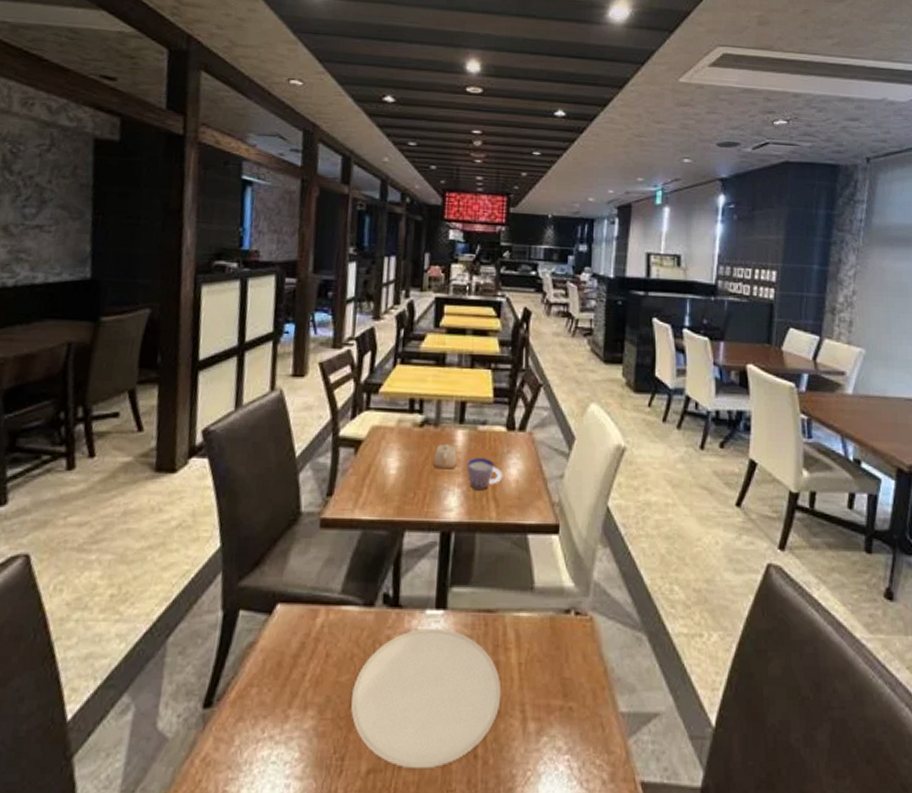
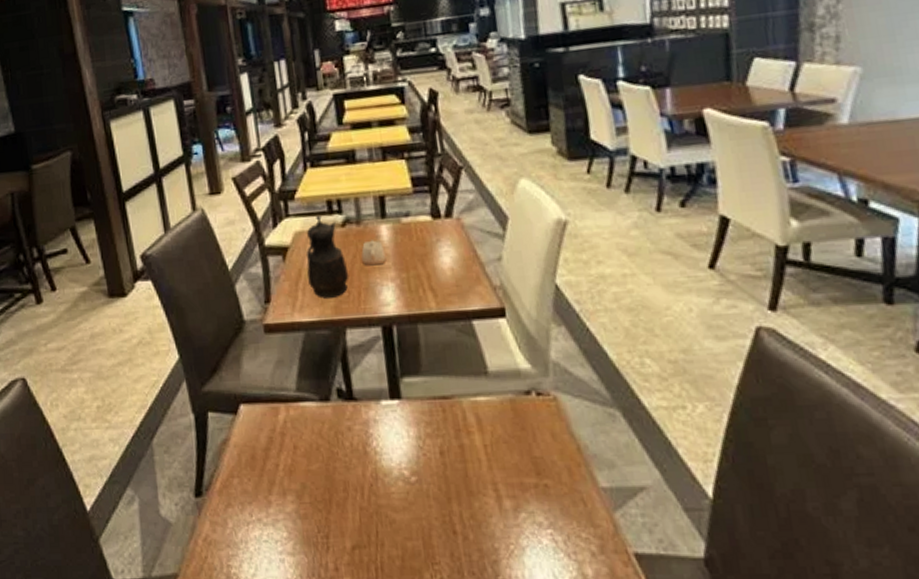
plate: present [351,629,502,770] -> none [324,417,472,545]
coffeepot: none [376,412,418,498] -> present [306,214,349,299]
cup: present [467,458,503,491] -> none [396,250,436,283]

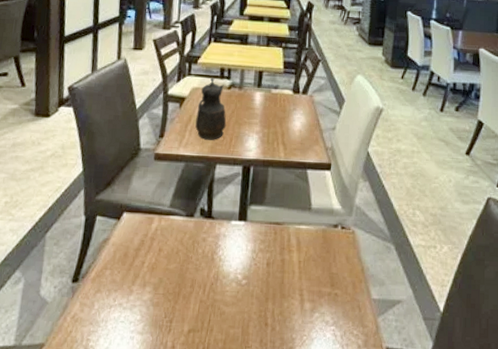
sugar bowl: present [361,240,386,266] -> none [238,102,256,121]

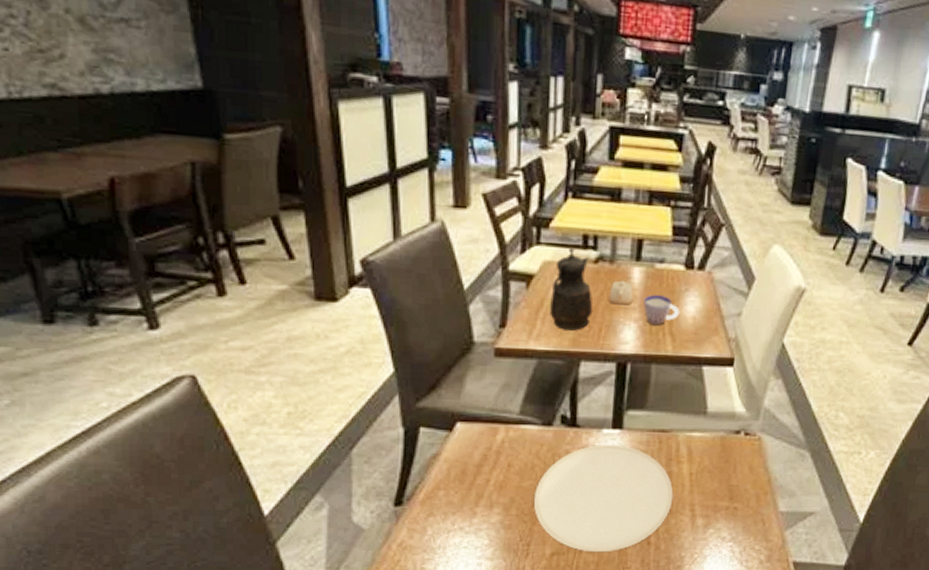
plate: none [177,234,286,332] -> present [534,445,674,553]
sugar bowl: none [238,102,256,121] -> present [609,280,634,306]
cup: none [263,113,290,137] -> present [643,295,680,326]

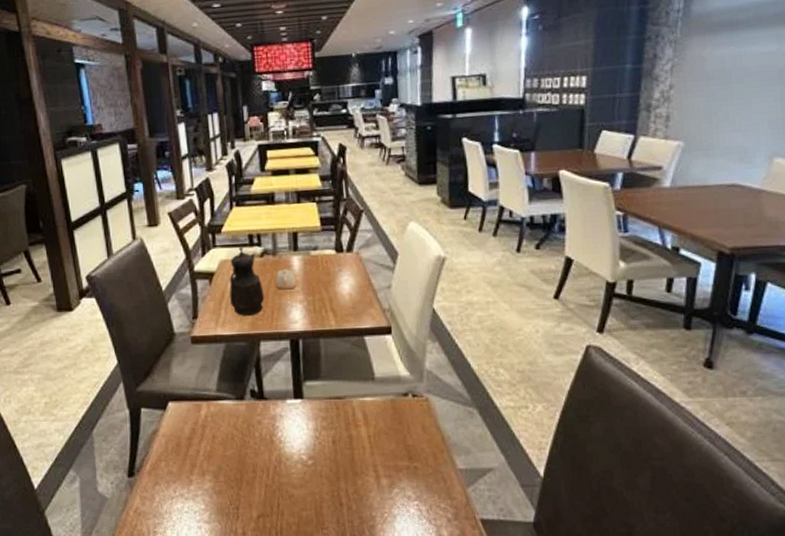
plate: present [534,445,674,553] -> none [237,413,357,514]
cup: present [643,295,680,326] -> none [305,278,337,305]

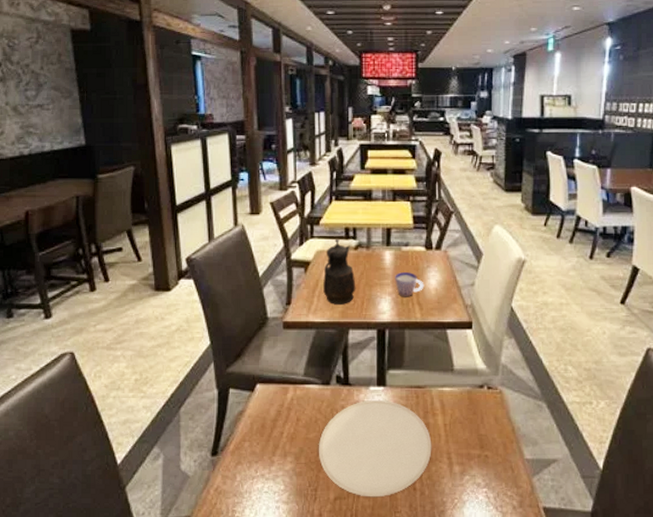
plate: none [237,413,357,514] -> present [319,400,432,498]
sugar bowl: present [276,268,296,290] -> none [368,262,387,282]
cup: none [305,278,337,305] -> present [395,272,424,297]

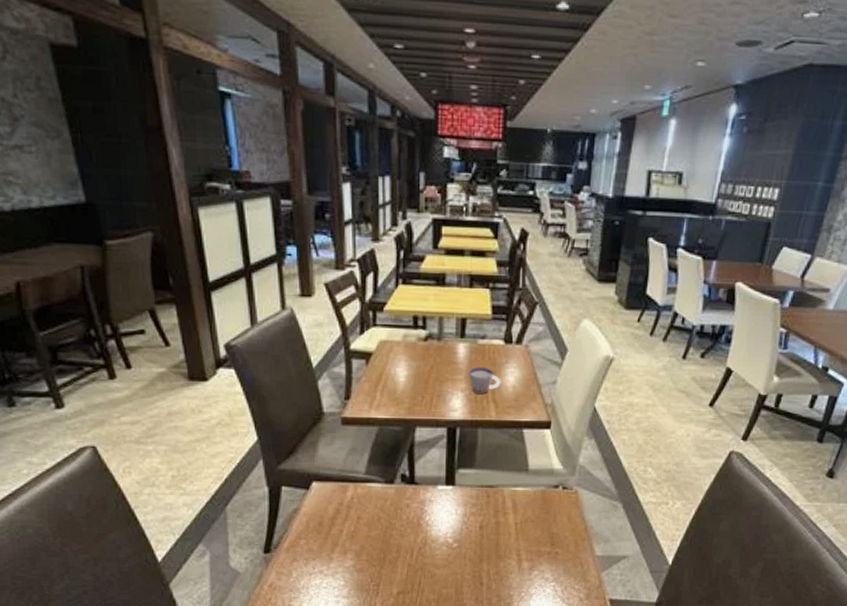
plate: present [319,400,432,498] -> none [382,499,501,592]
coffeepot: present [323,238,356,305] -> none [387,328,425,401]

